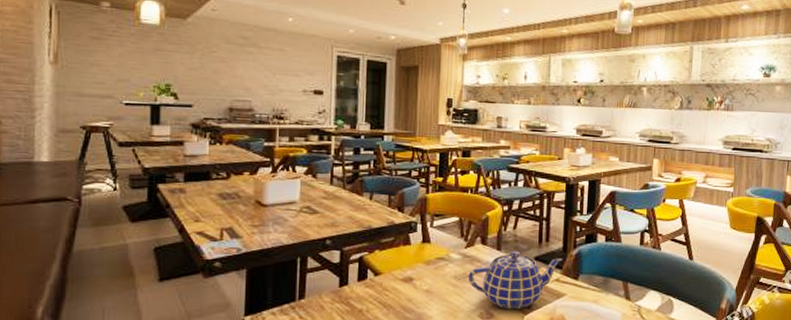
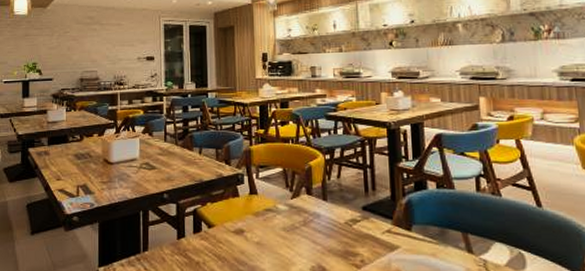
teapot: present [468,251,563,310] -> none [296,201,392,263]

